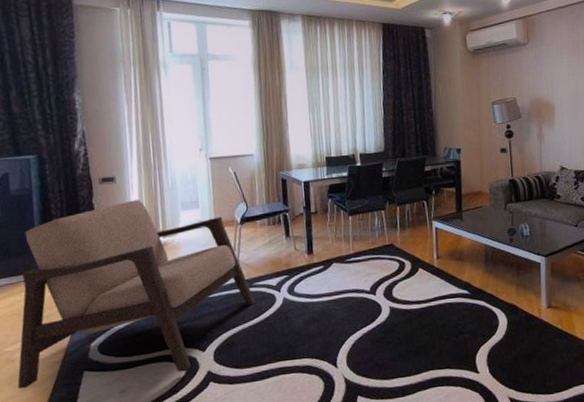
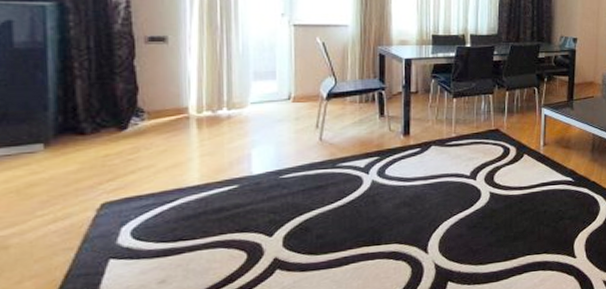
armchair: present [17,199,256,389] -> none [11,65,339,281]

